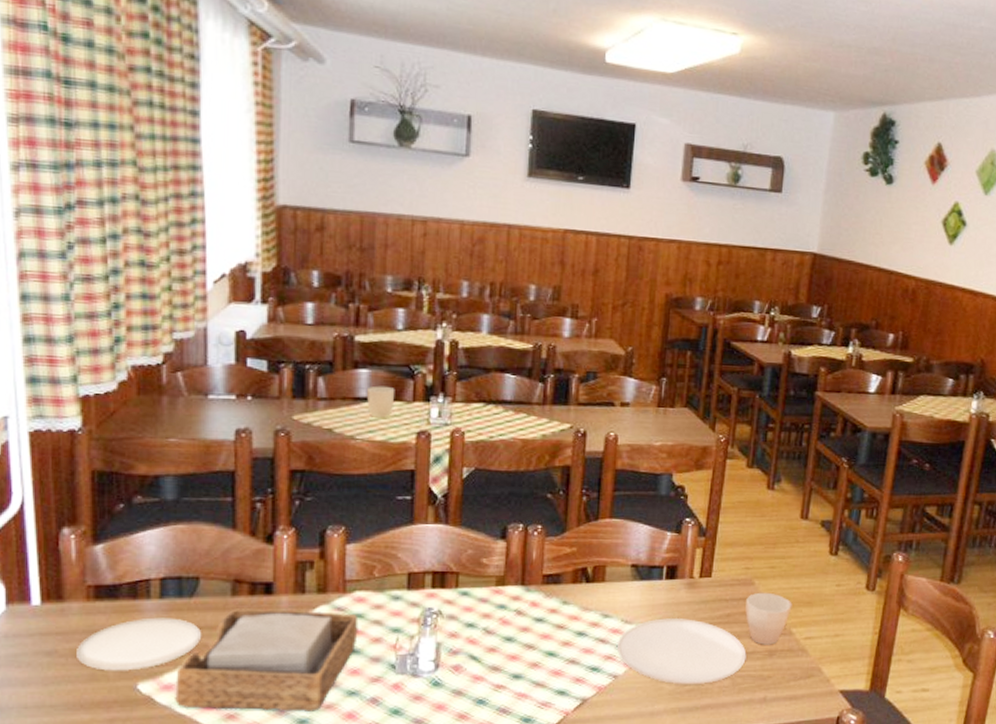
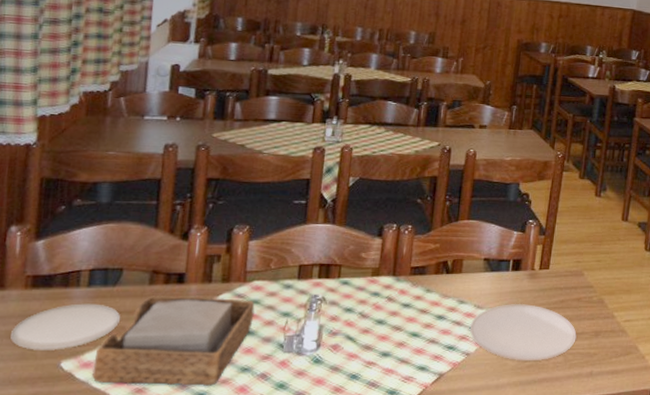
cup: present [366,385,395,418] -> none [274,110,298,136]
cup: present [745,592,793,645] -> none [576,282,615,327]

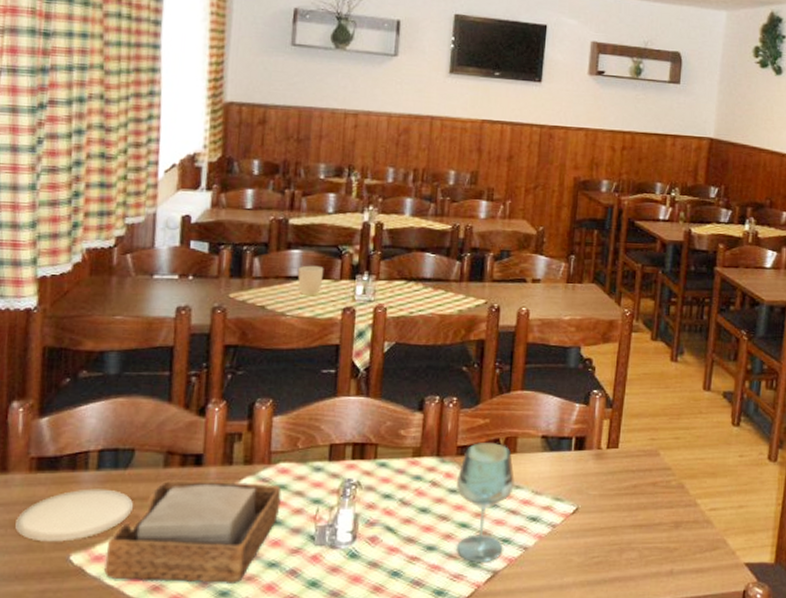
cup: none [274,110,298,136] -> present [297,265,324,295]
wine glass: none [407,264,460,366] -> present [456,443,515,562]
plate: present [469,304,577,362] -> none [527,489,653,557]

